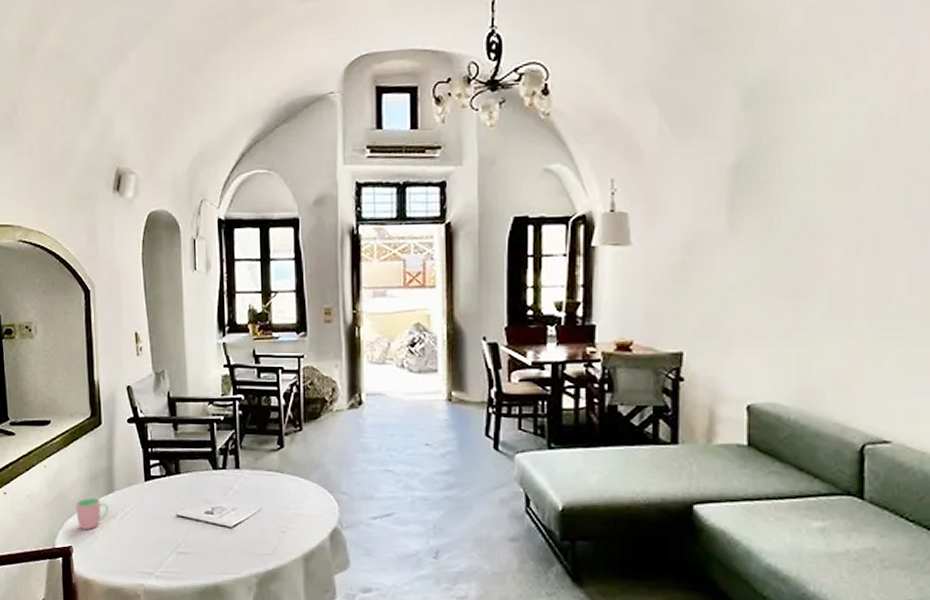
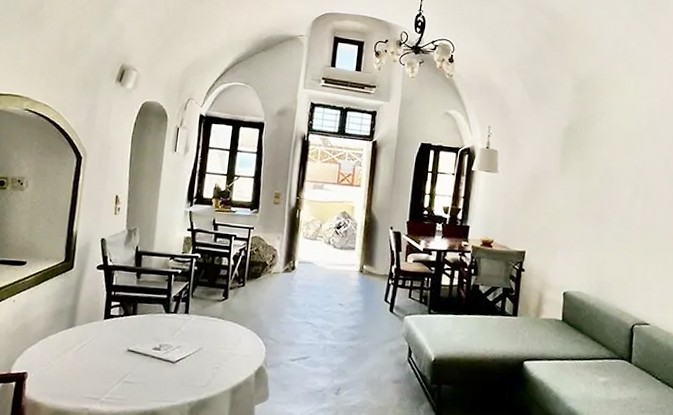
cup: present [75,498,109,530] -> none [36,330,68,359]

